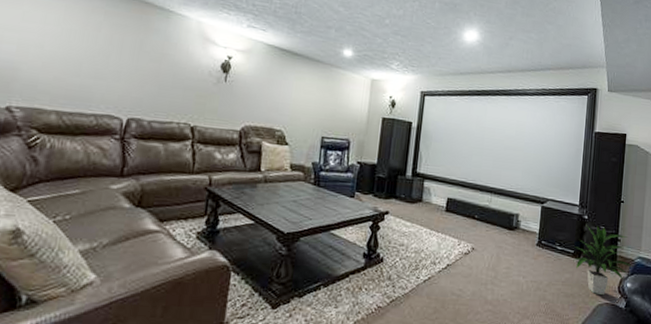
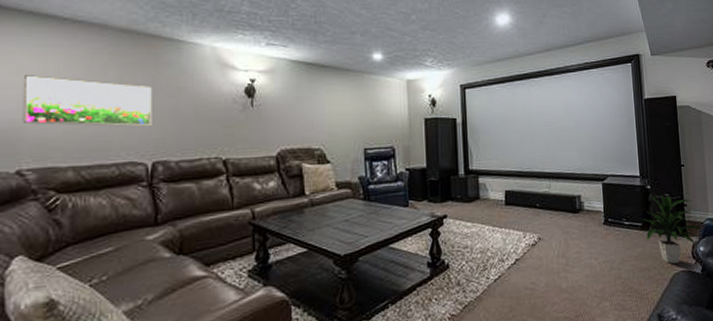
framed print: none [19,21,138,86] -> present [22,75,152,127]

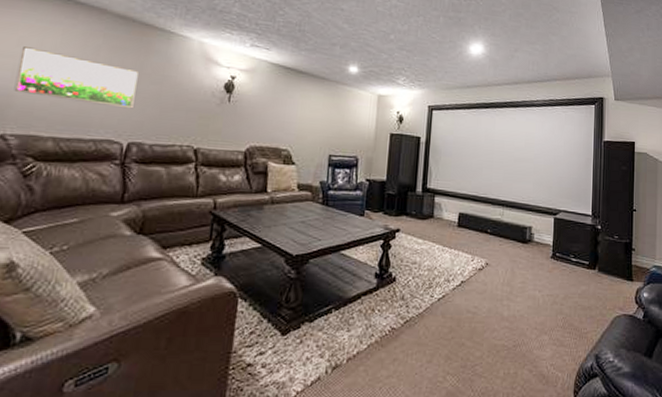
indoor plant: present [642,194,703,264] -> none [589,234,649,307]

